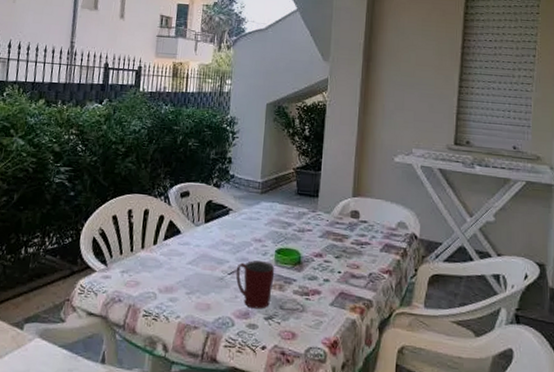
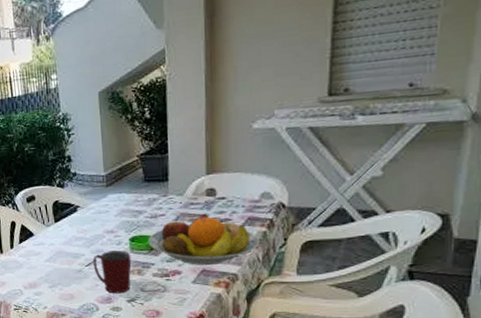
fruit bowl: none [293,233,394,288] -> present [148,213,260,265]

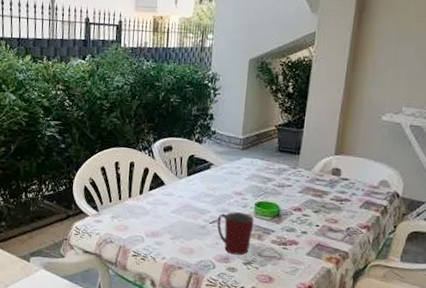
fruit bowl: present [148,213,260,265] -> none [272,189,373,241]

